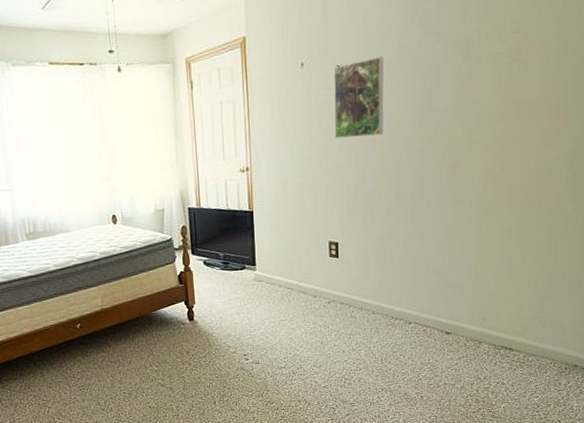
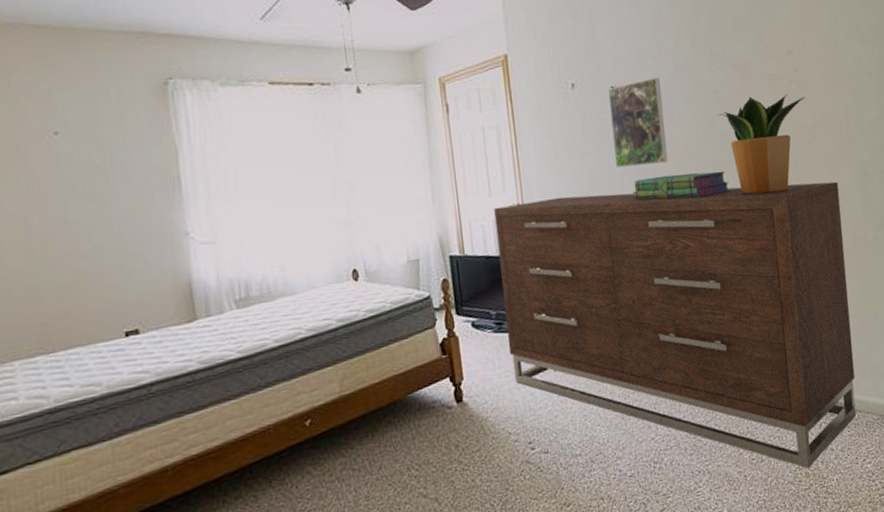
dresser: none [226,155,547,397] -> present [494,181,857,469]
stack of books: none [347,143,439,168] -> present [632,171,729,200]
potted plant: none [436,73,526,166] -> present [718,95,805,195]

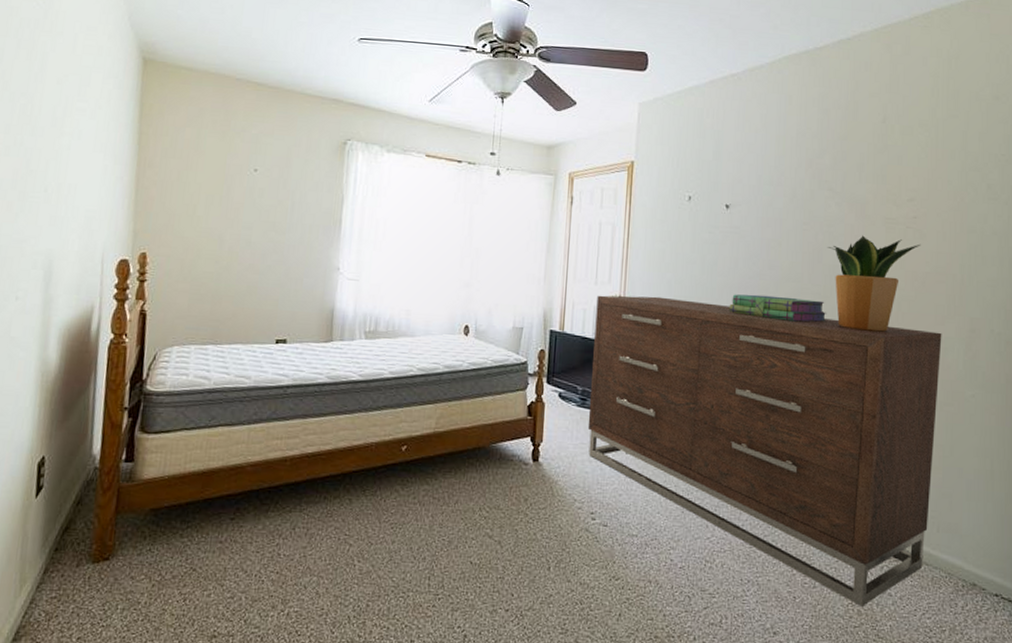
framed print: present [607,77,668,168] -> none [717,202,774,283]

